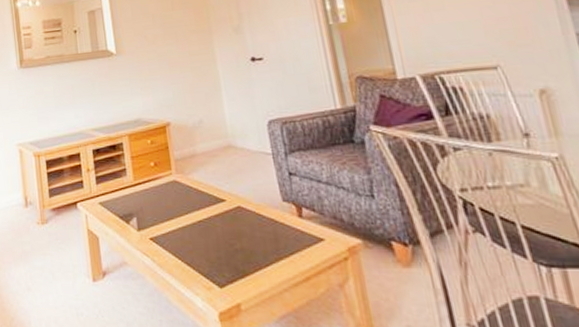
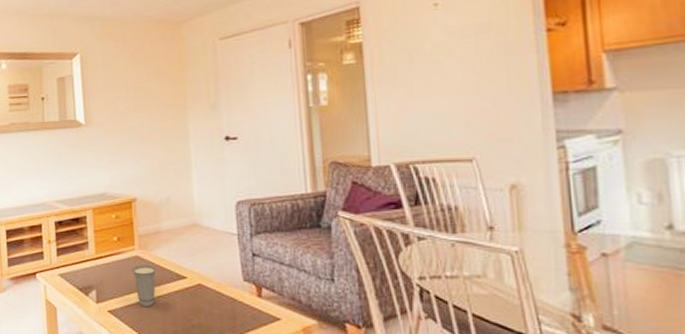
cup: none [170,189,196,233] -> present [132,265,157,308]

